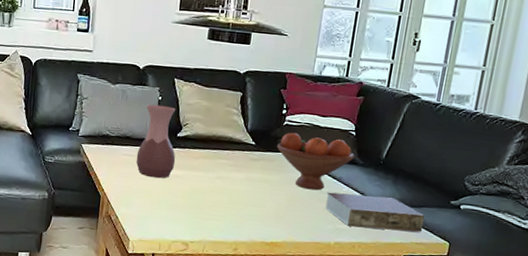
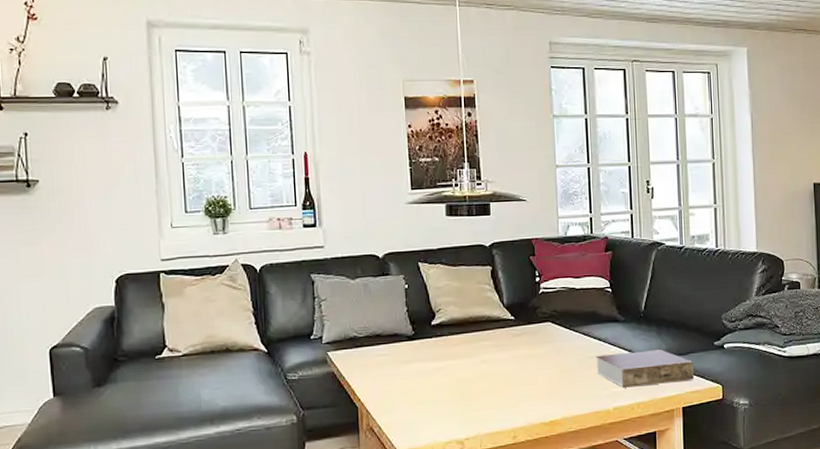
vase: present [136,104,176,179] -> none [390,293,435,376]
fruit bowl: present [276,132,354,191] -> none [536,298,615,357]

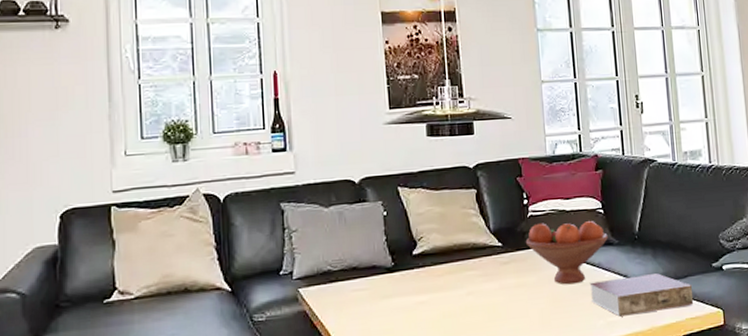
fruit bowl: none [536,298,615,357] -> present [525,220,608,285]

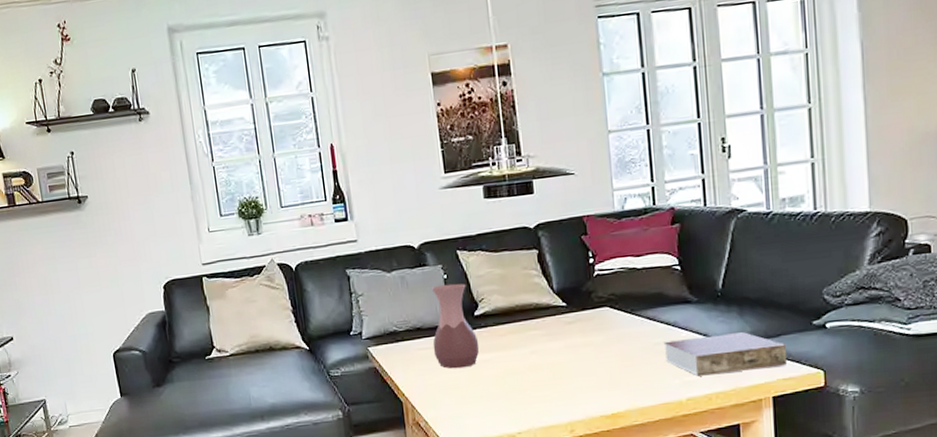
vase: none [368,221,417,312] -> present [431,283,480,369]
fruit bowl: present [525,220,608,285] -> none [591,277,685,344]

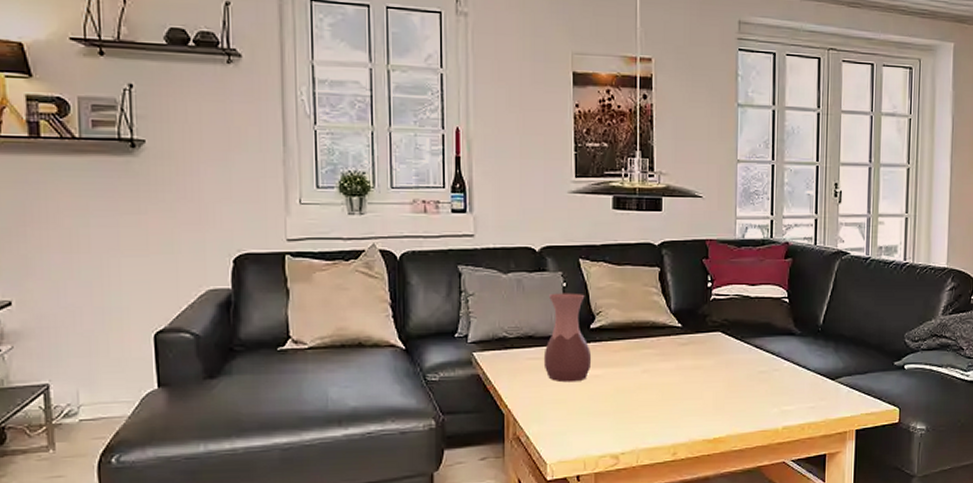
book: present [663,332,788,376] -> none [767,367,871,406]

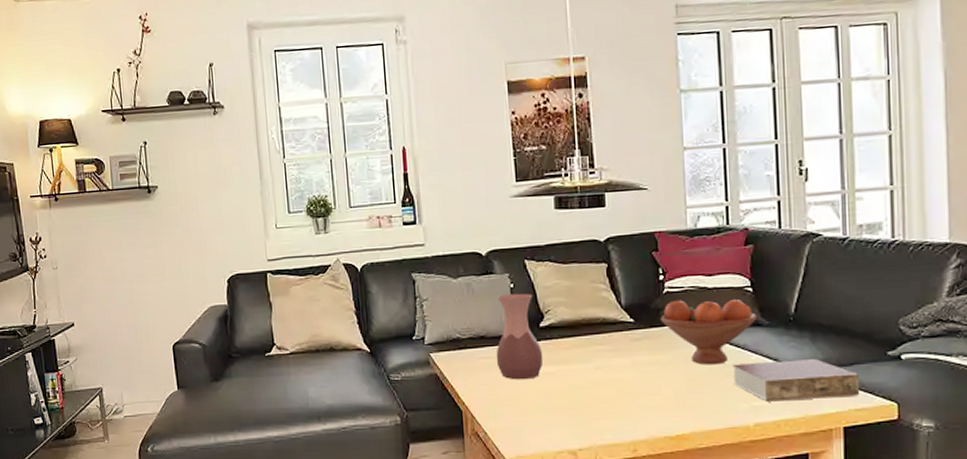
fruit bowl: none [706,307,791,371] -> present [660,298,757,365]
book: none [767,367,871,406] -> present [732,359,860,402]

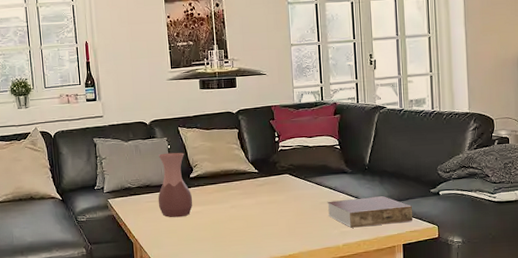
fruit bowl: present [660,298,757,365] -> none [276,154,343,203]

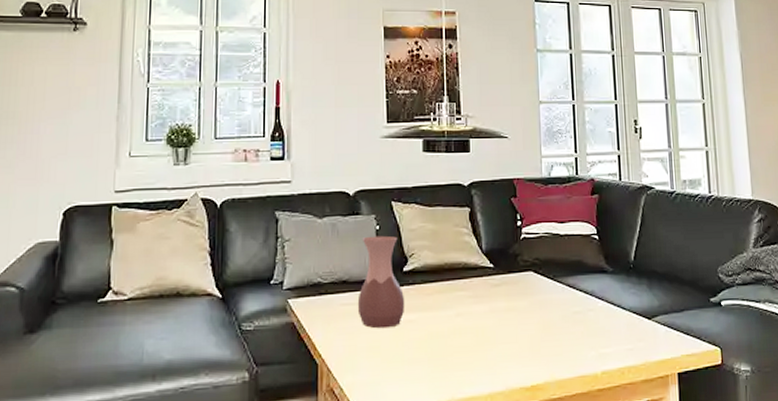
book: present [327,196,413,228] -> none [581,305,690,349]

